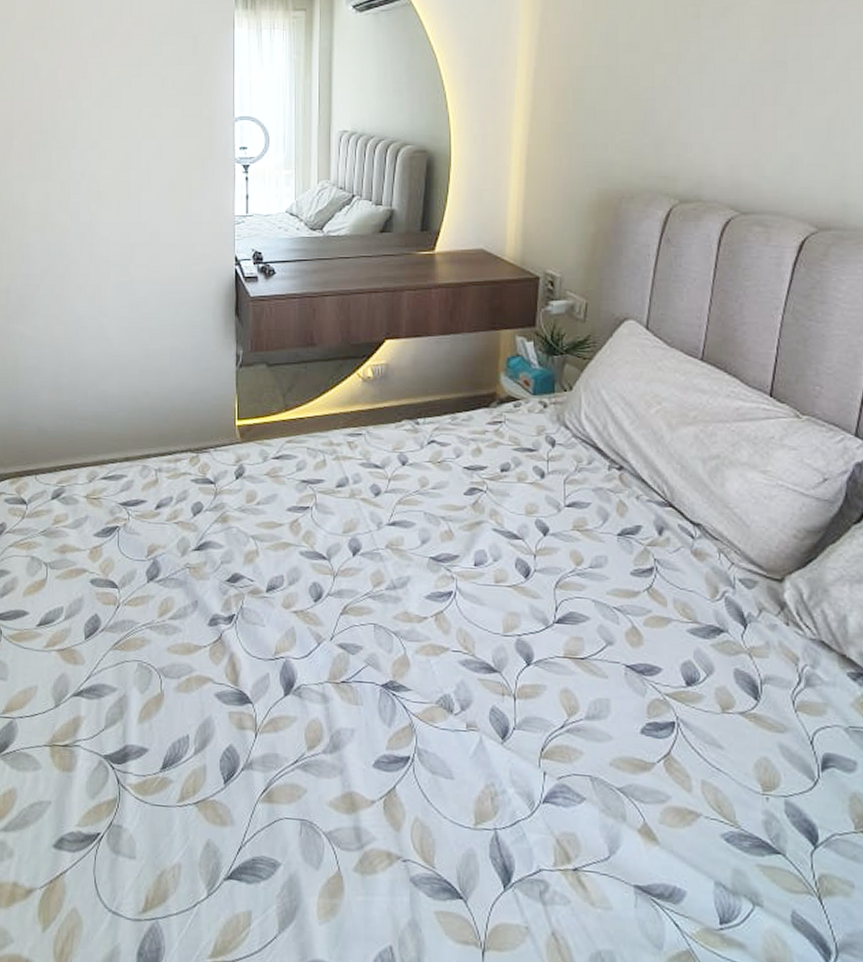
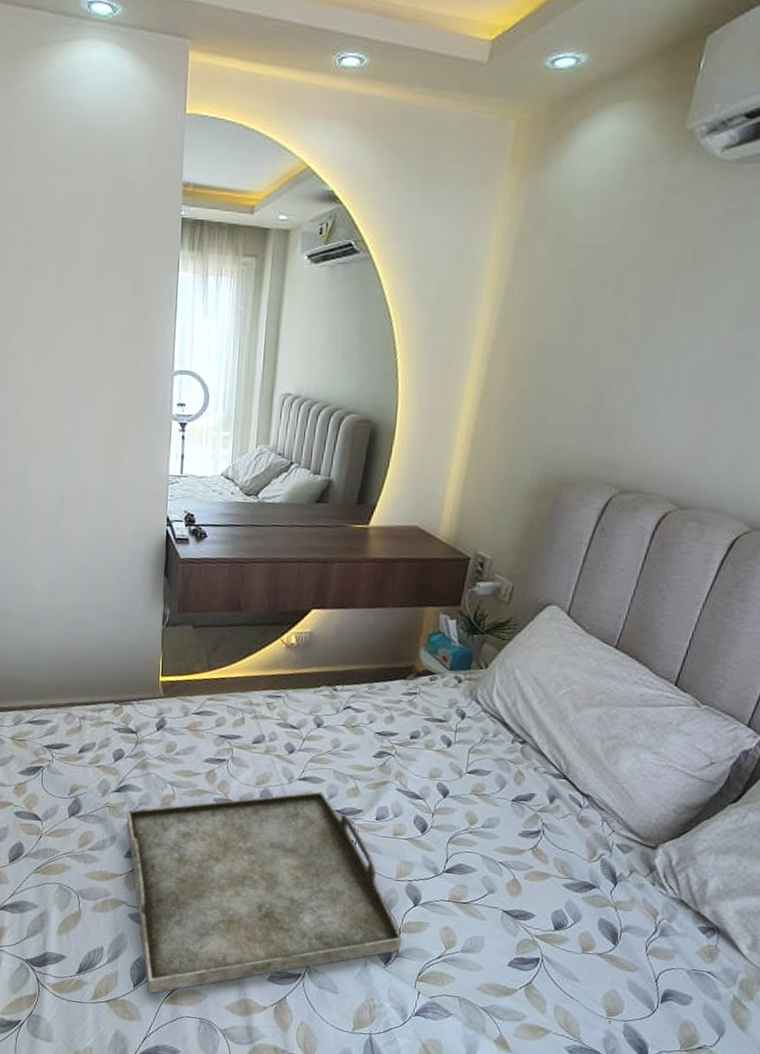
serving tray: none [209,537,519,791] -> present [127,791,403,994]

